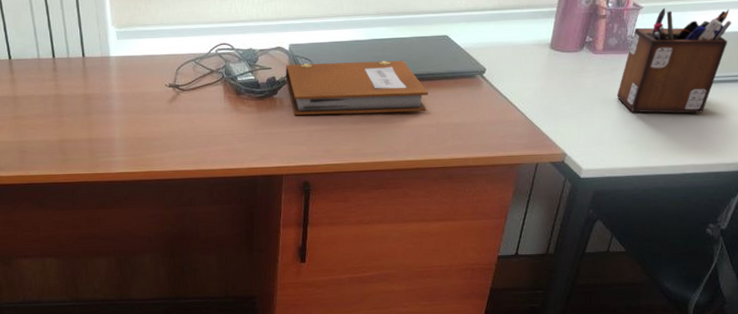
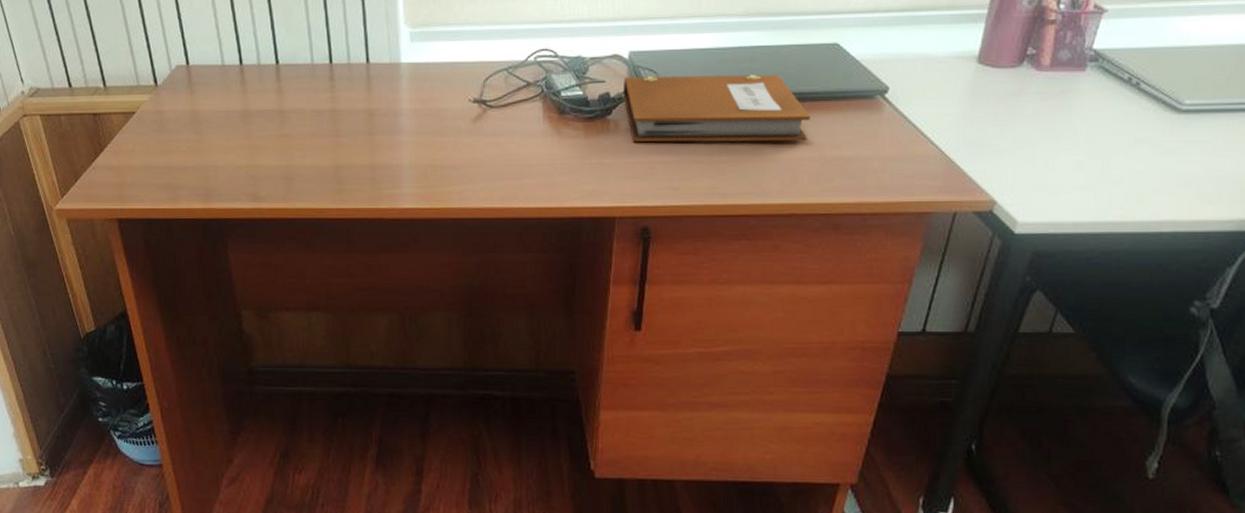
desk organizer: present [617,8,732,114] -> none [1068,11,1233,153]

